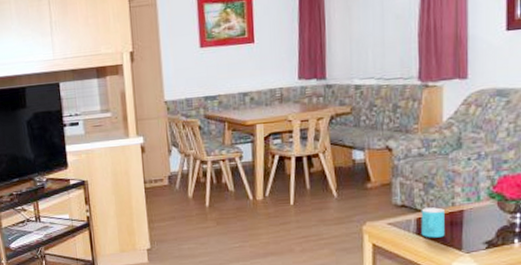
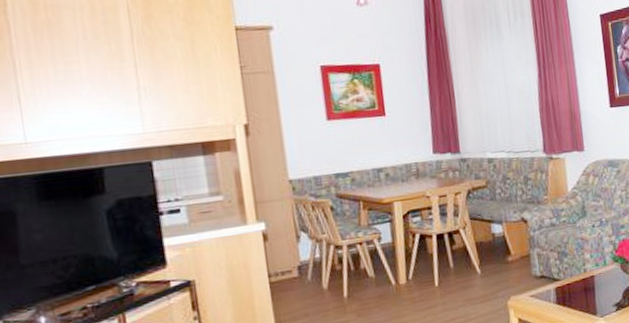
cup: present [421,207,445,238] -> none [558,275,581,306]

